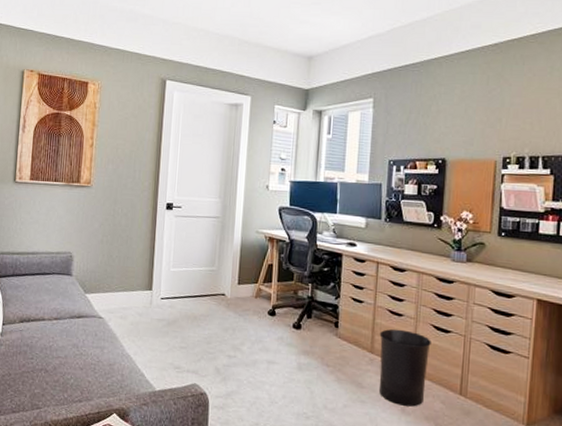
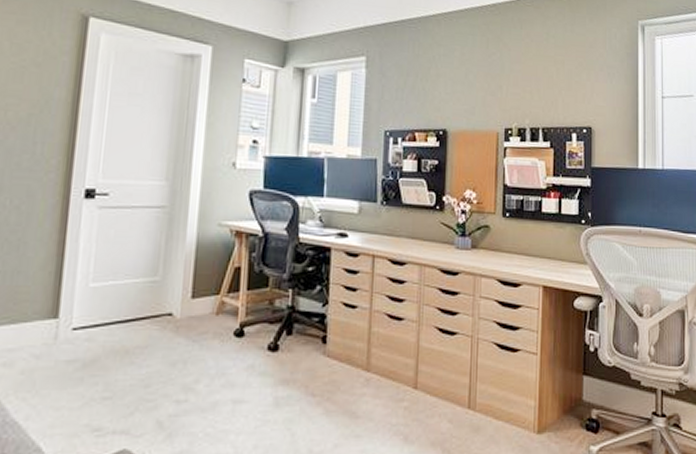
waste bin: present [379,329,431,407] -> none [377,337,436,433]

